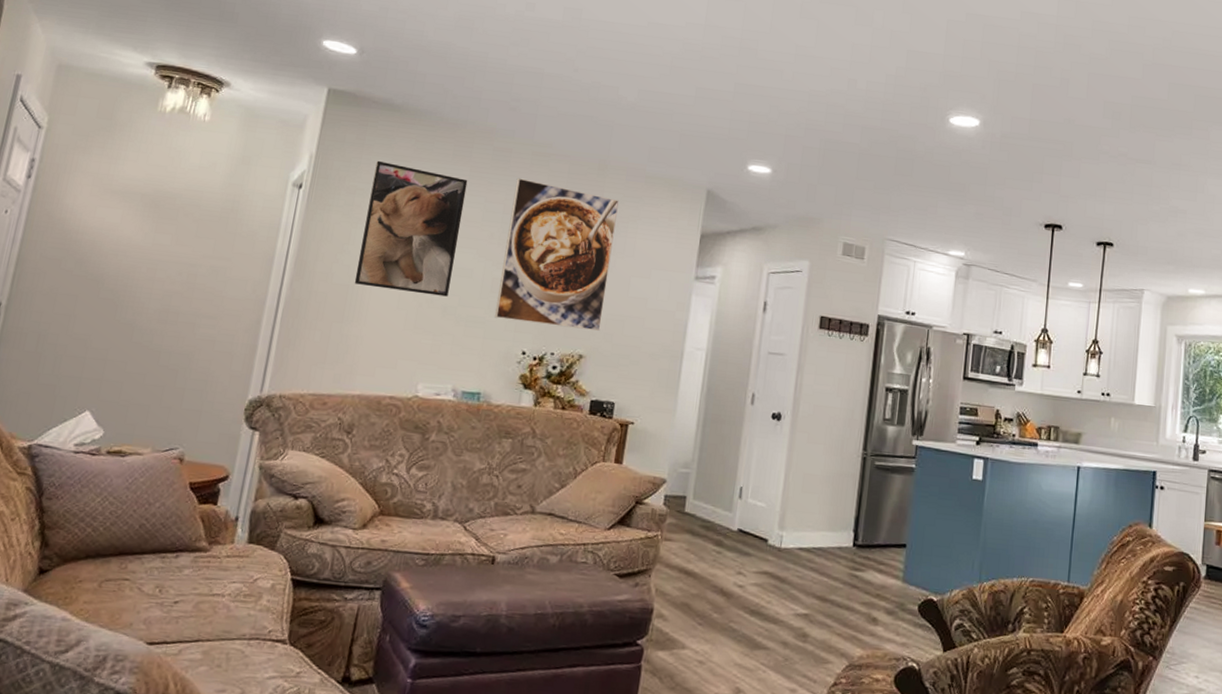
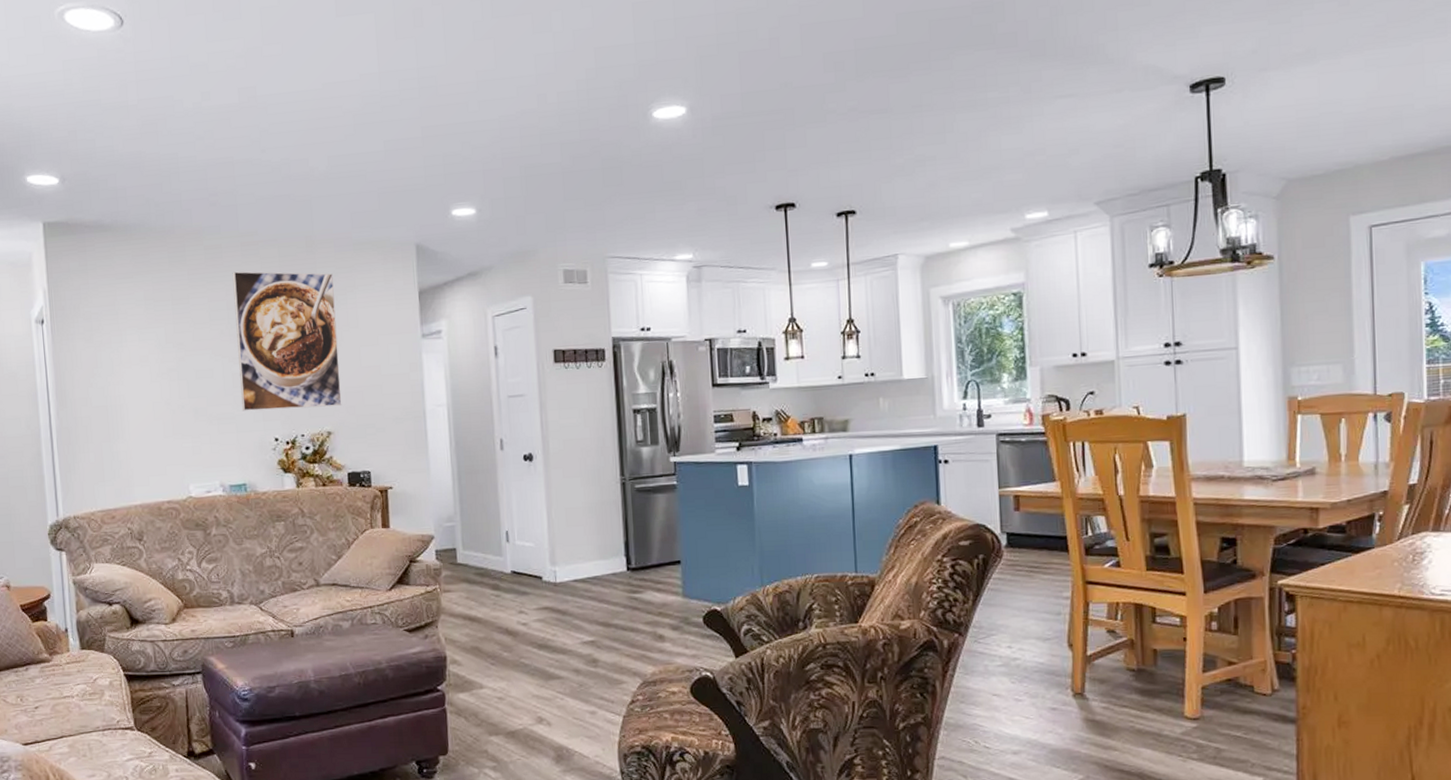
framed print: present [354,160,468,297] -> none [102,282,196,404]

